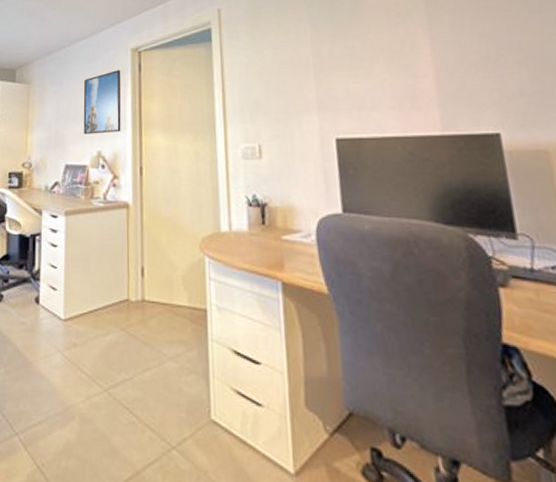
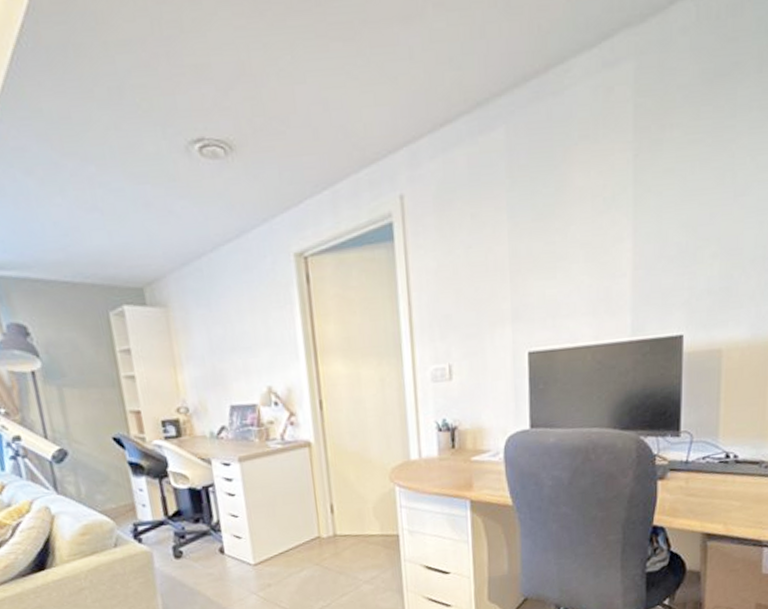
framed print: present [83,70,121,135] -> none [238,283,293,368]

